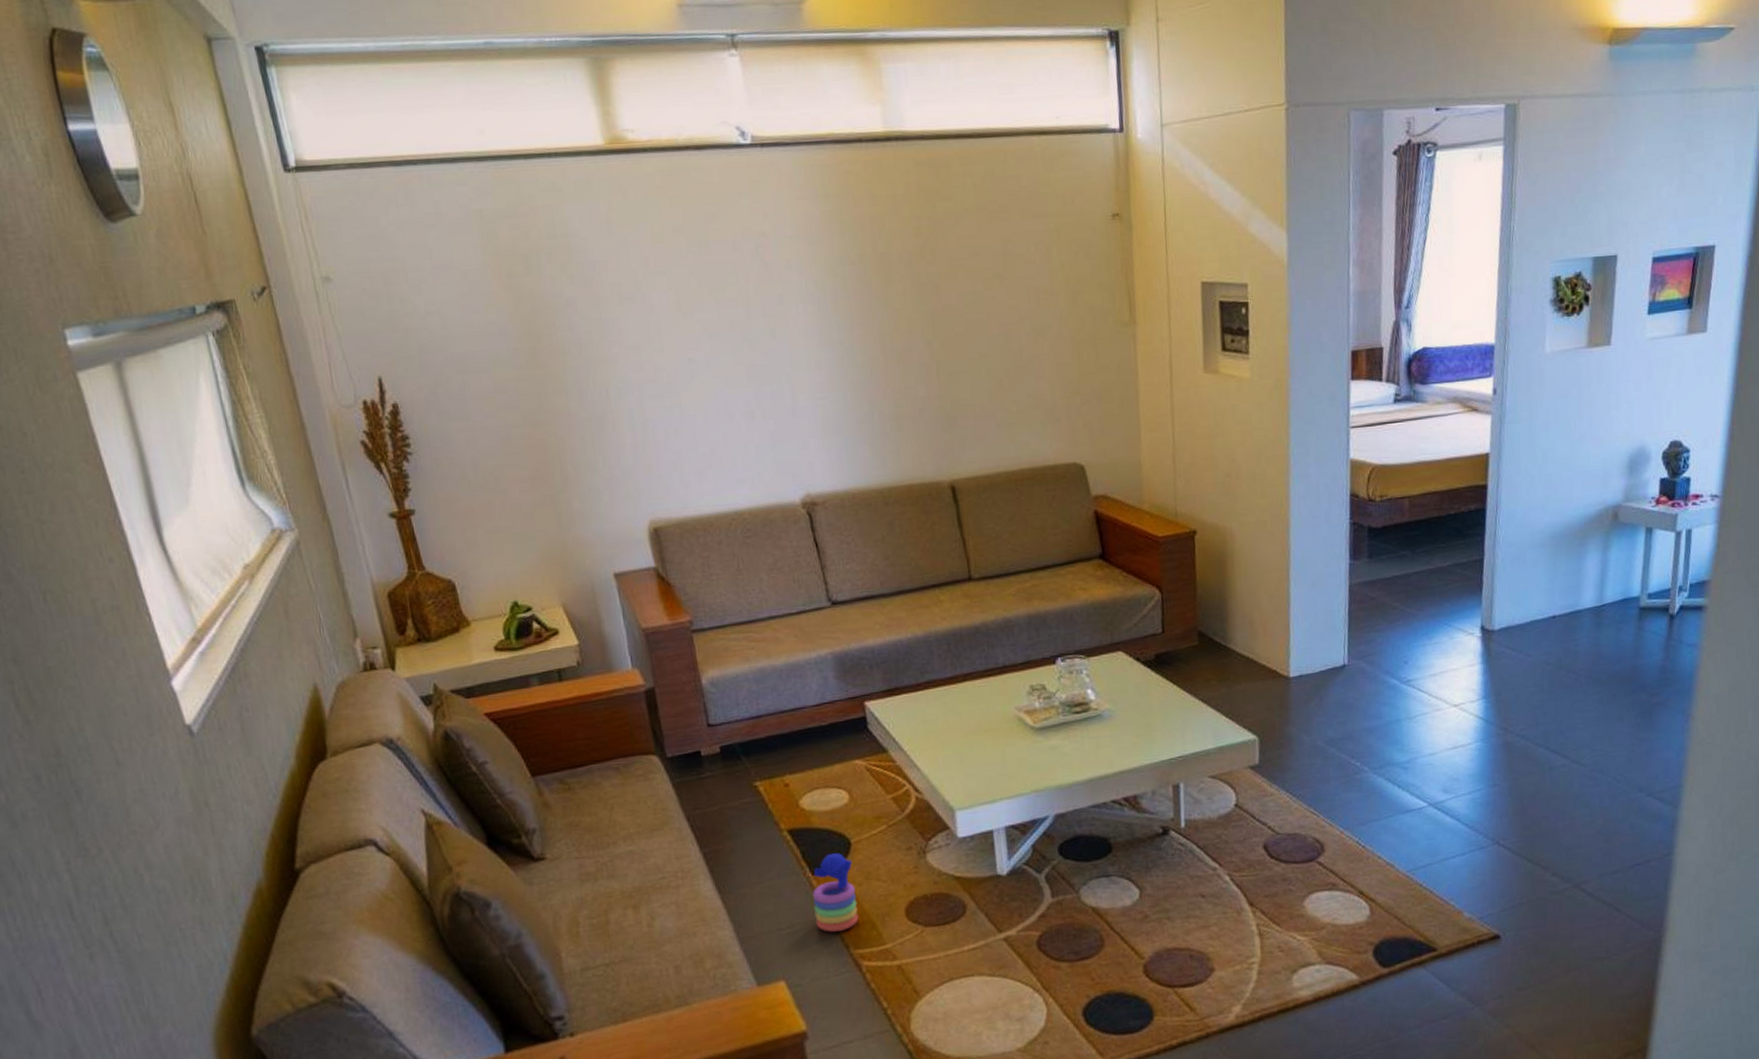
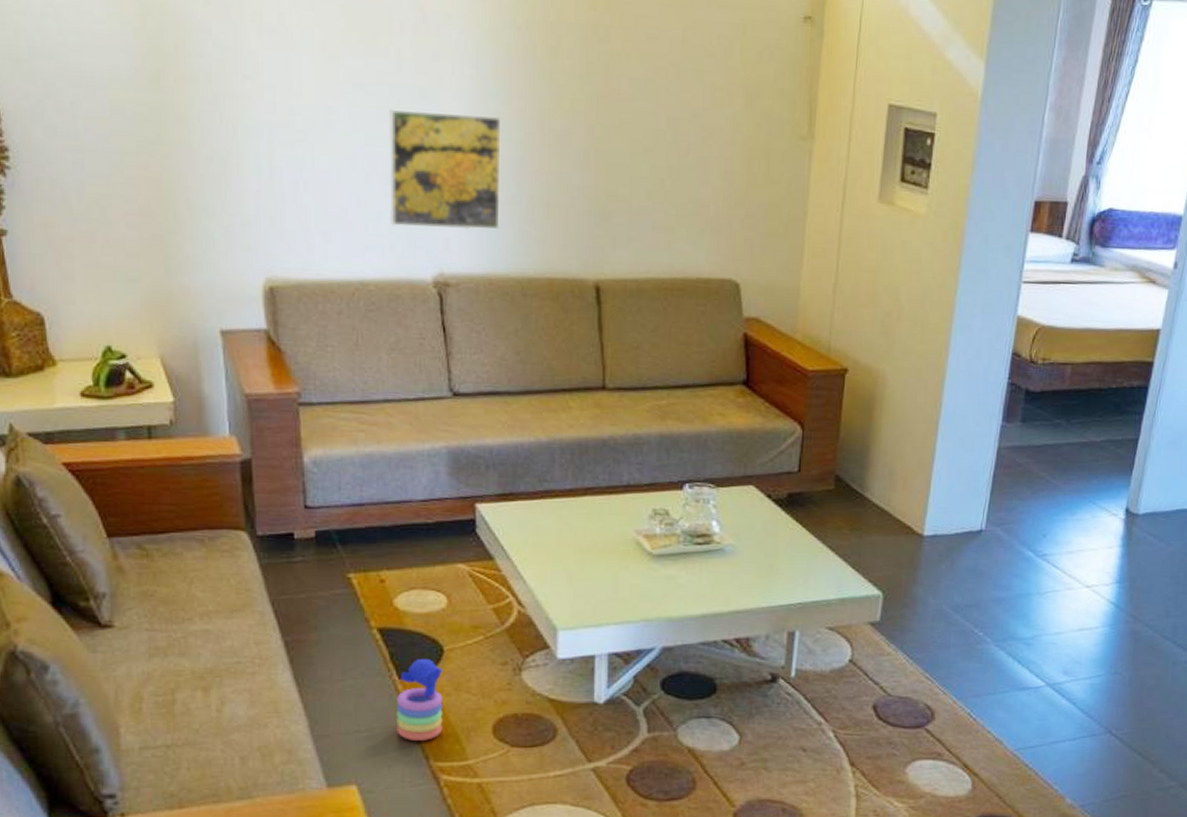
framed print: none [744,346,857,457] -> present [389,109,501,230]

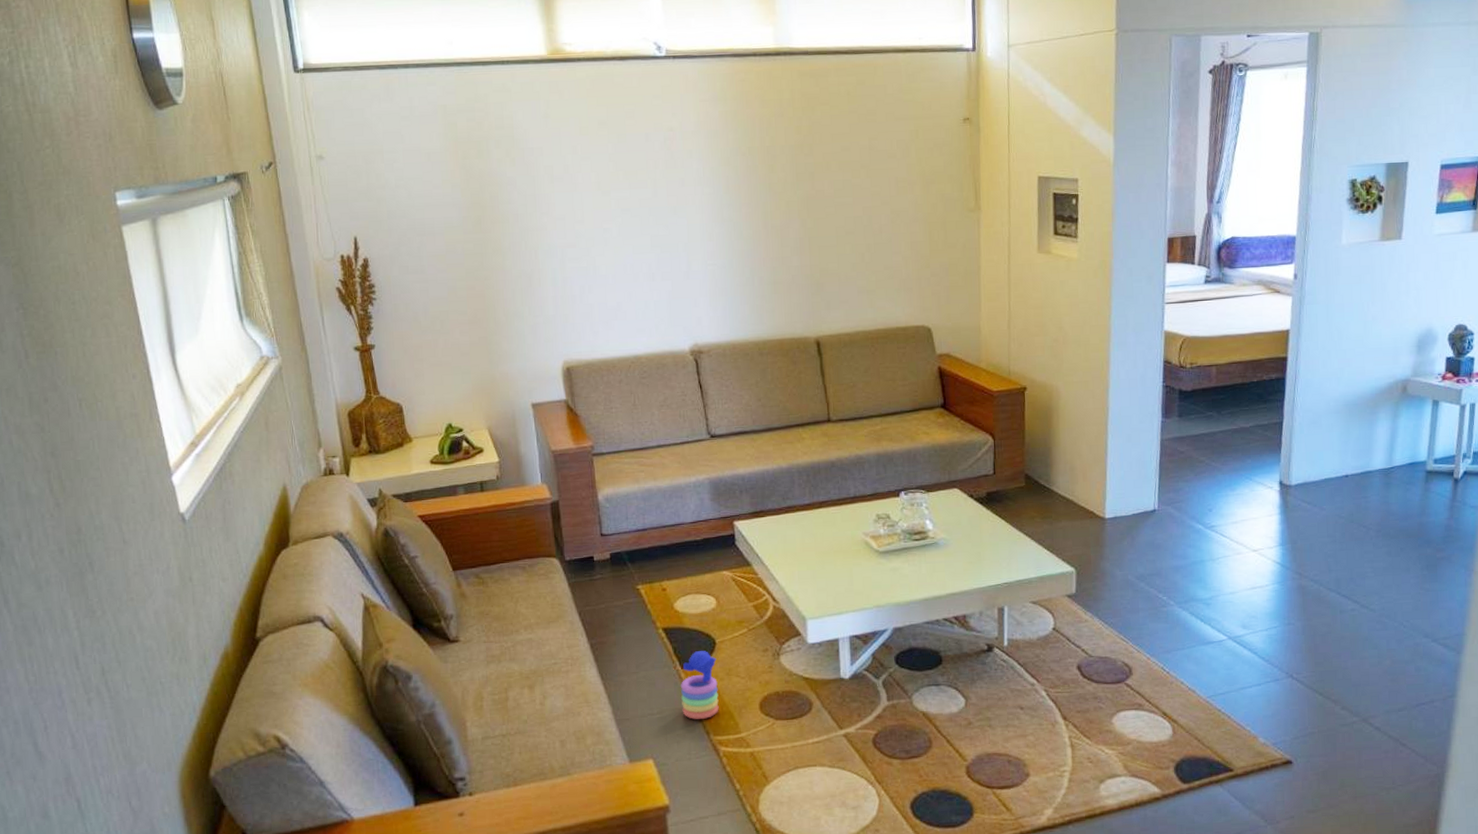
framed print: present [389,109,501,230] -> none [650,222,739,312]

